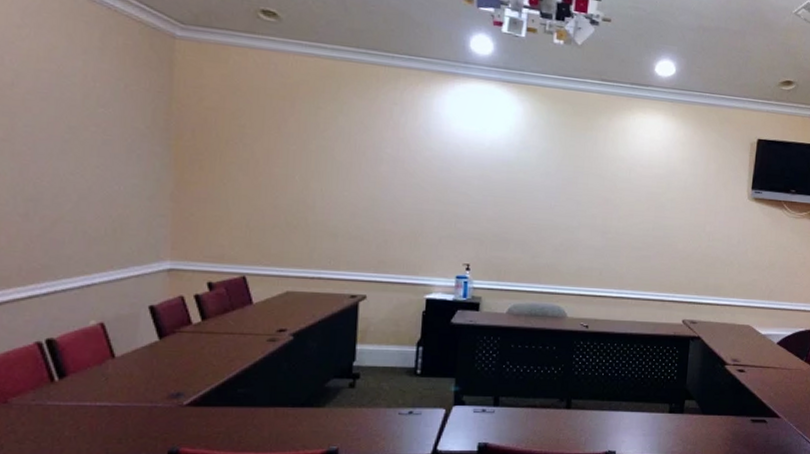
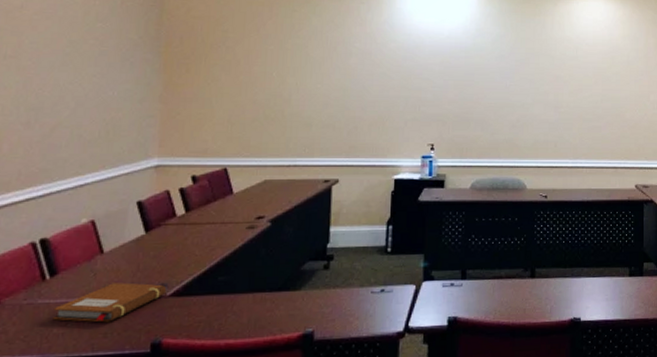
notebook: none [64,389,184,428] -> present [53,282,167,323]

